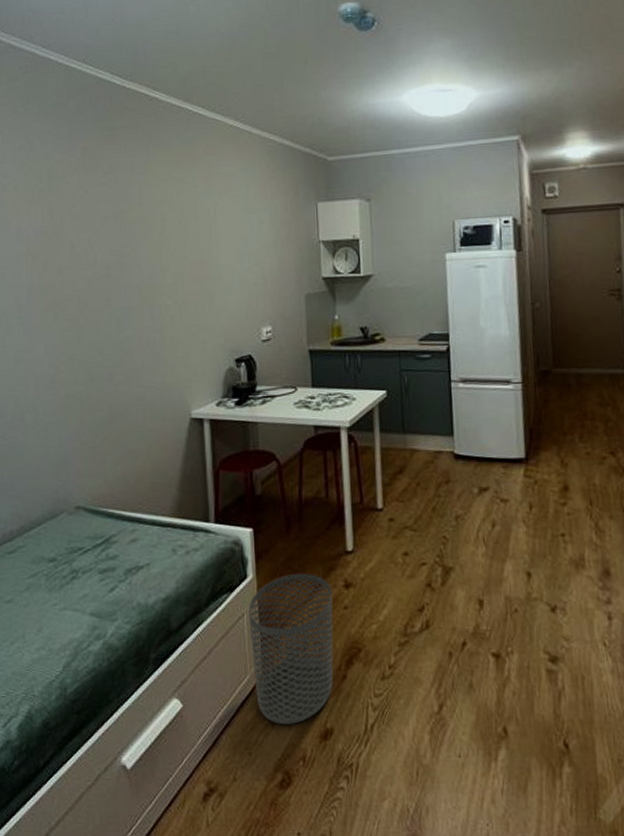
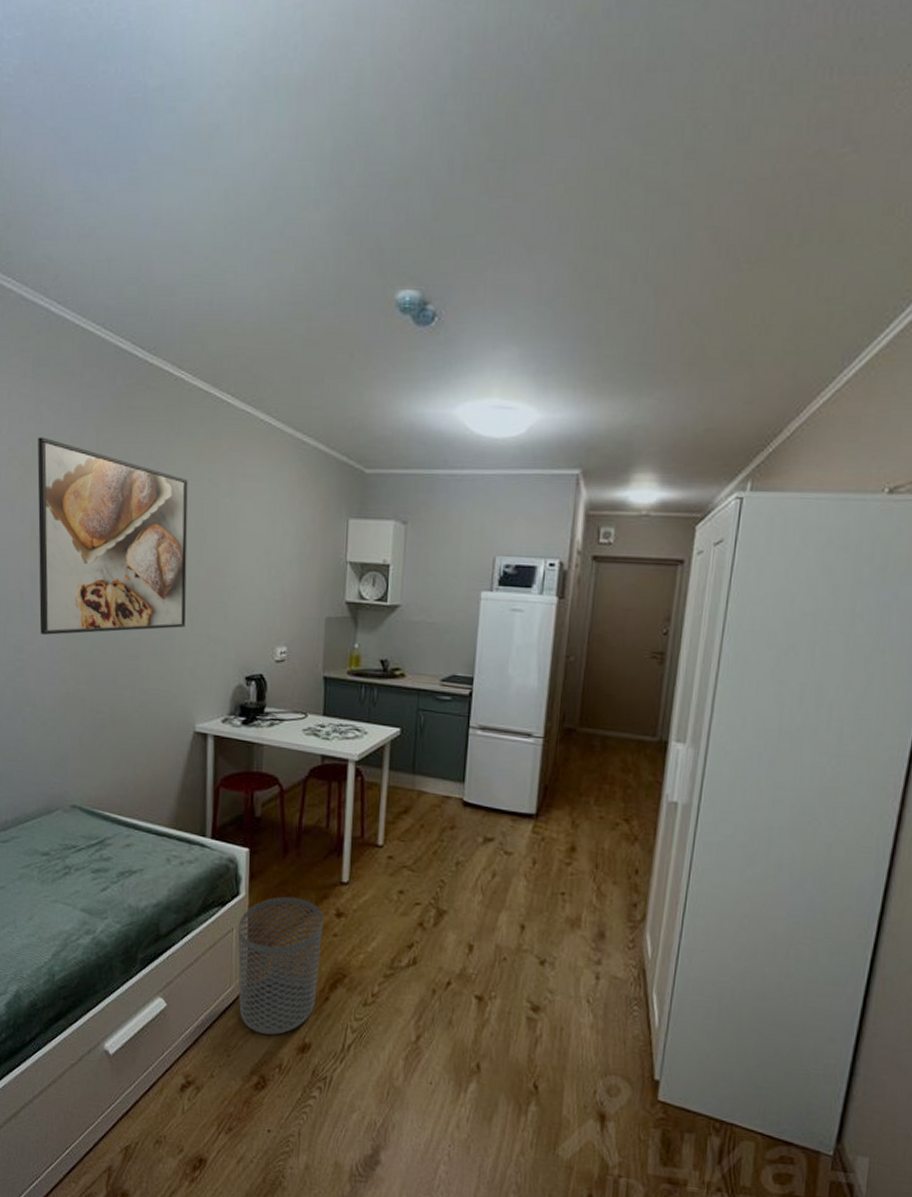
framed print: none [29,162,175,342] -> present [37,437,188,635]

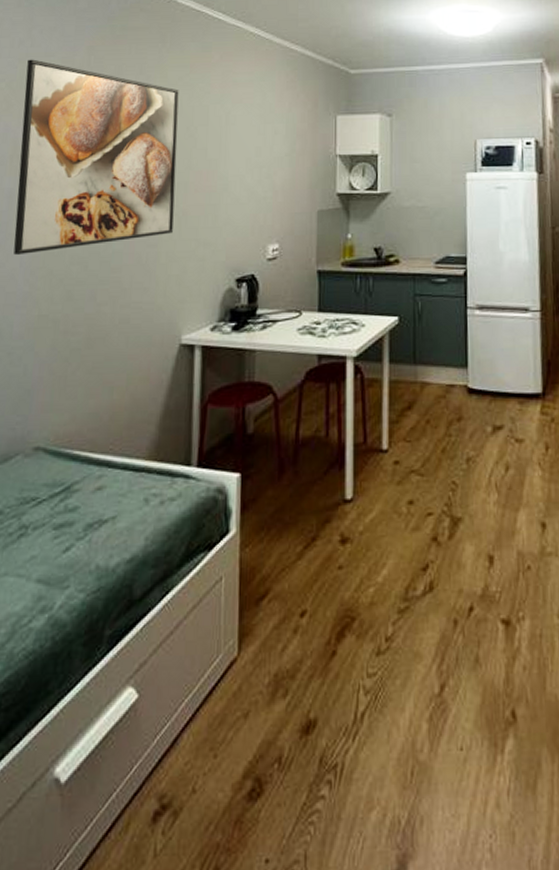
waste bin: present [237,896,323,1035] -> none [227,526,326,716]

